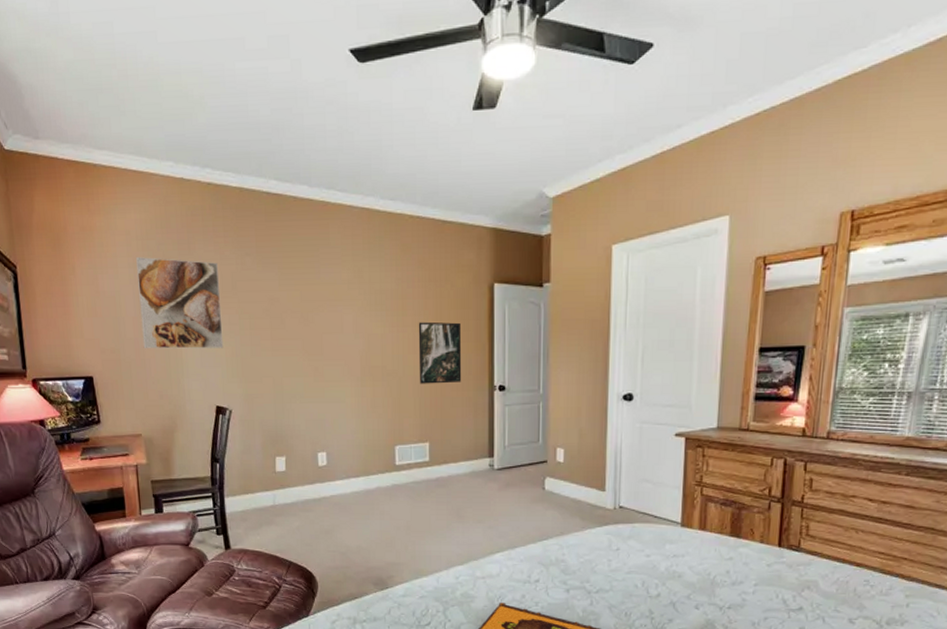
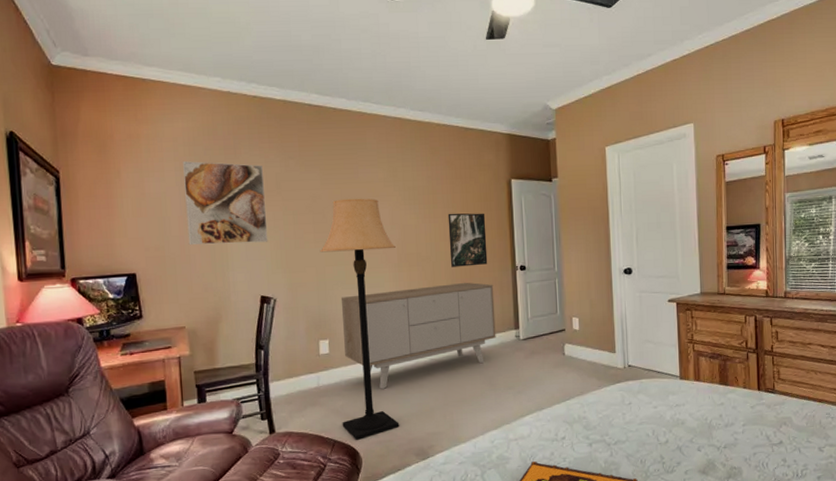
lamp: none [277,302,359,563] -> present [319,198,400,440]
sideboard: none [298,401,467,513] -> present [341,282,496,389]

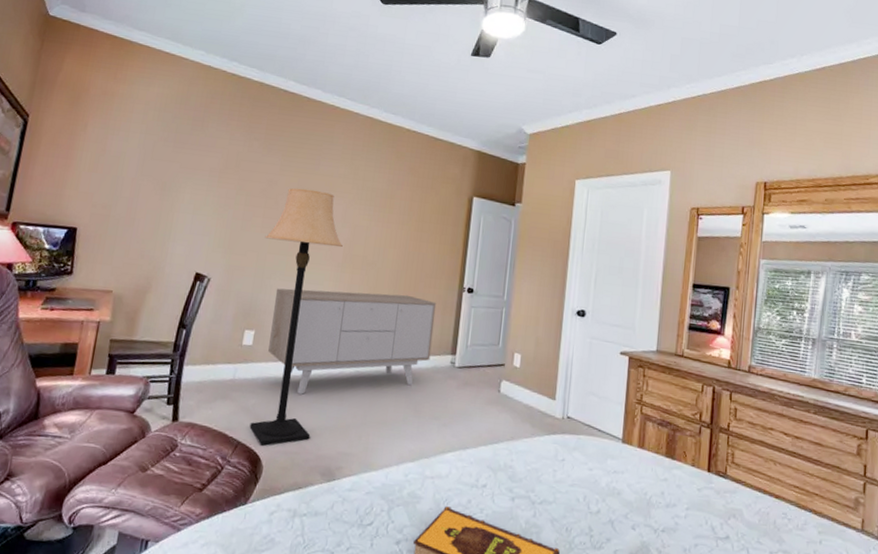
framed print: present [183,161,268,246] -> none [136,125,226,219]
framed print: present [448,213,488,267] -> none [396,220,441,280]

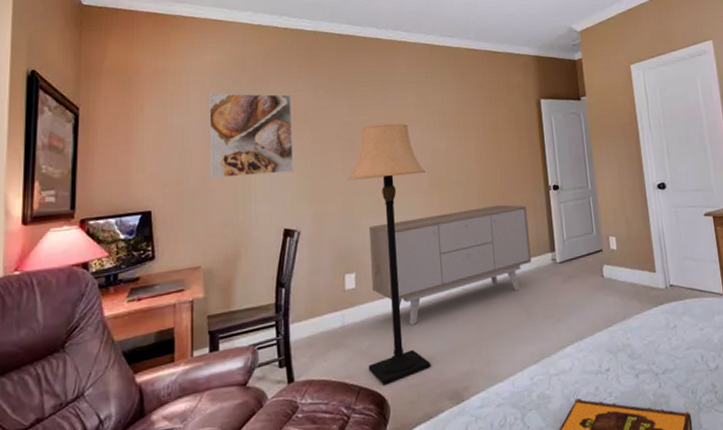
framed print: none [136,125,226,219] -> present [209,93,294,179]

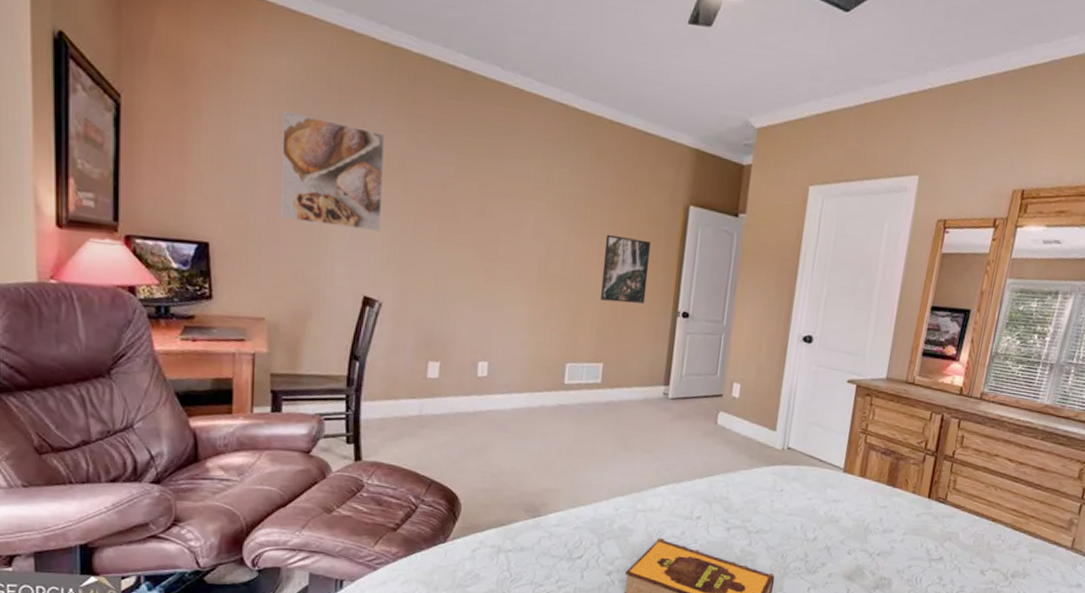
lamp: present [347,123,431,385] -> none [443,193,537,484]
sideboard: present [368,204,532,325] -> none [457,314,648,430]
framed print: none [478,133,520,190] -> present [600,234,652,304]

